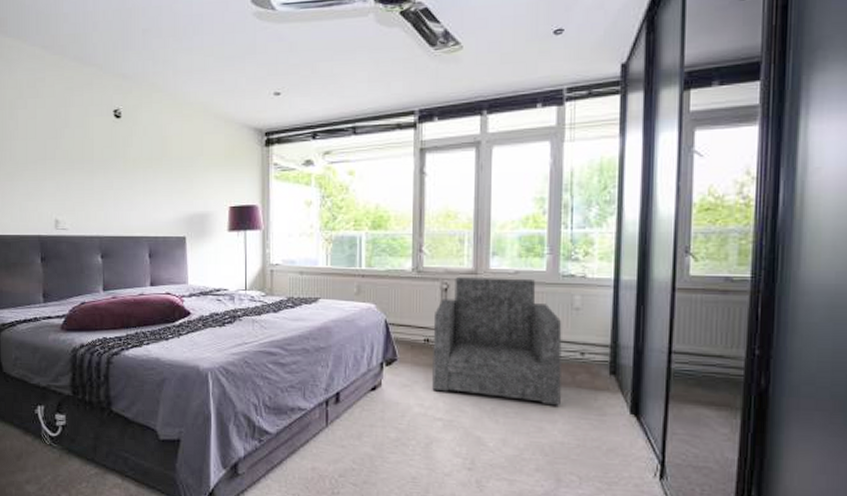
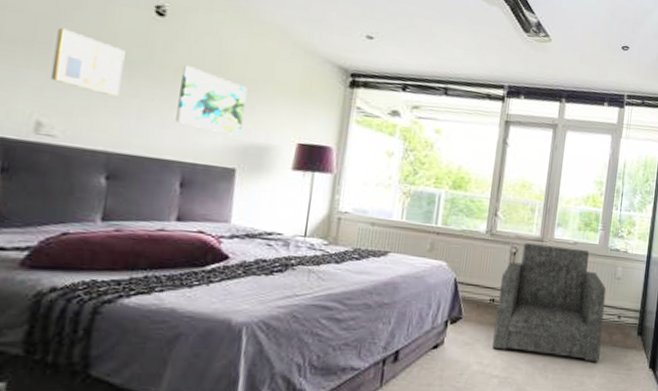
wall art: none [58,144,100,191] -> present [50,28,126,96]
wall art: none [139,155,186,208] -> present [176,65,248,137]

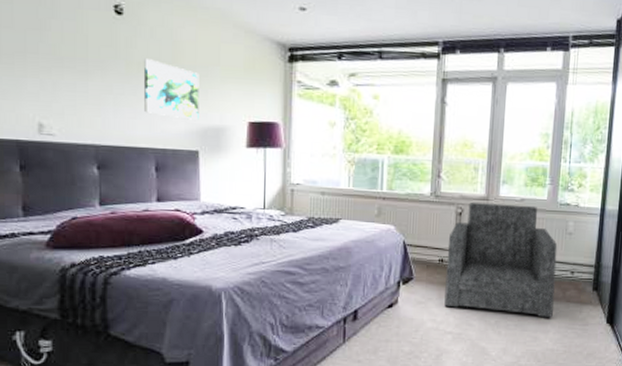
wall art: present [50,28,126,96] -> none [42,37,96,94]

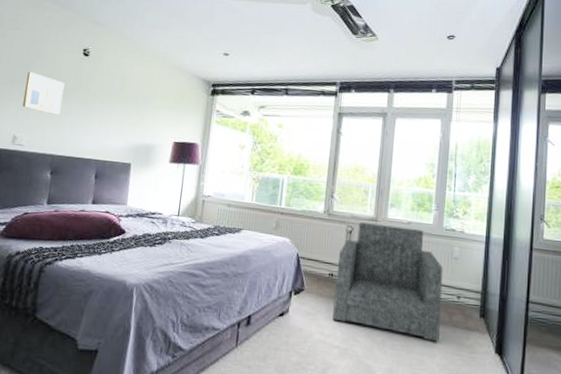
wall art: none [42,37,96,94] -> present [22,71,65,115]
wall art: present [144,59,200,120] -> none [93,89,140,139]

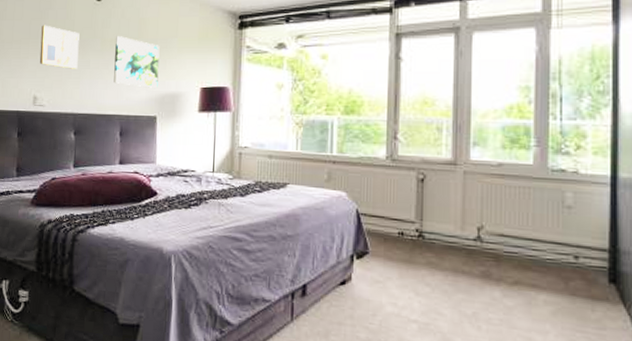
wall art: none [93,89,140,139] -> present [114,36,160,88]
armchair: present [332,222,444,342] -> none [407,167,552,315]

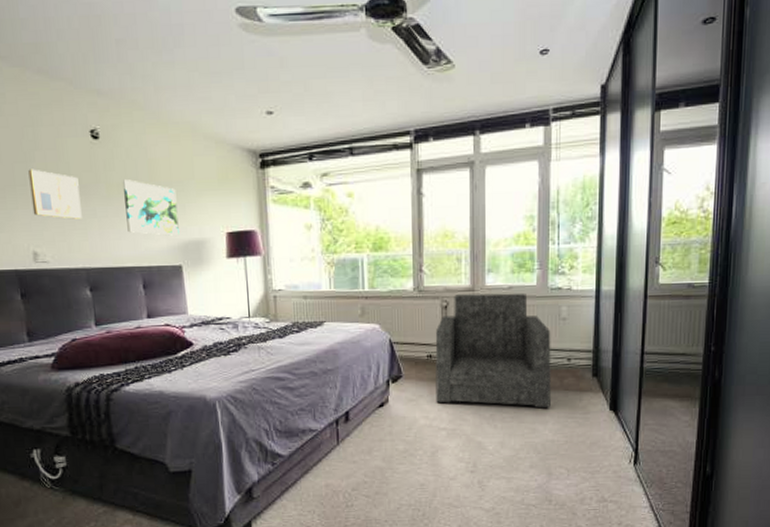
armchair: none [407,167,552,315] -> present [435,293,551,409]

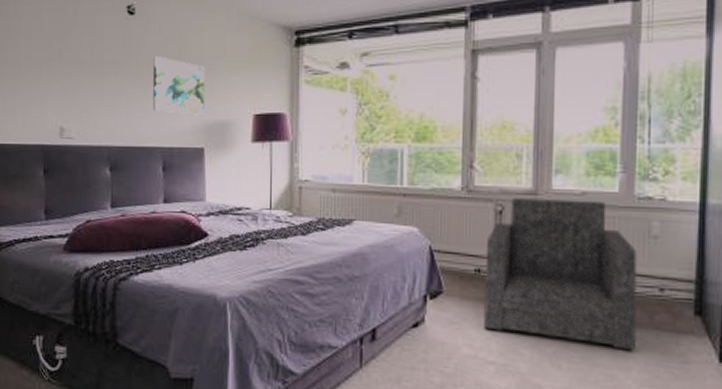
wall art: present [28,169,82,219] -> none [65,44,111,95]

